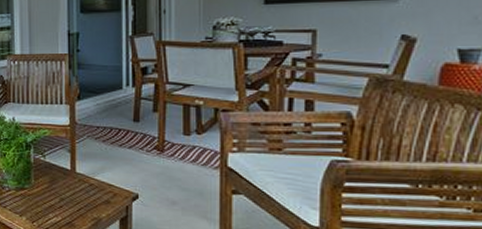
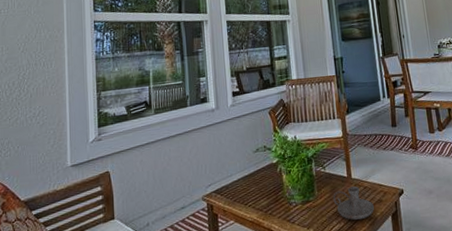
candle holder: none [51,181,100,218] -> present [333,186,375,220]

